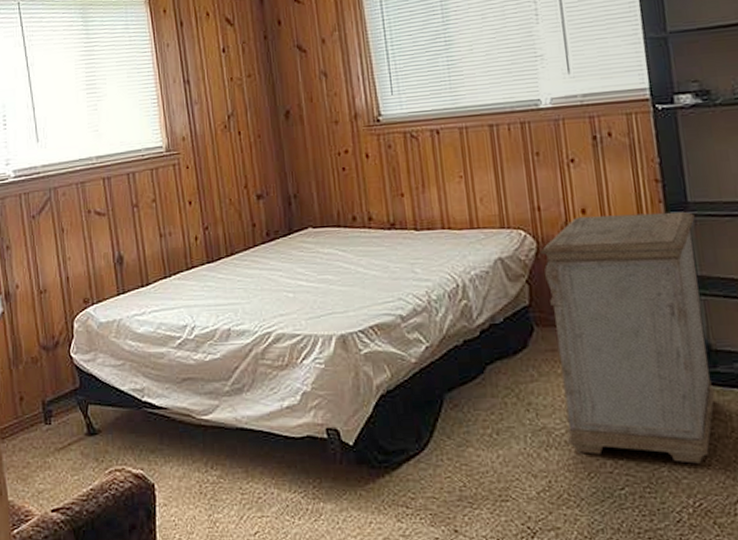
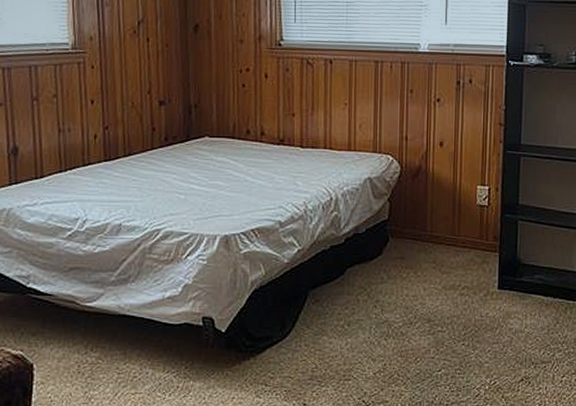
nightstand: present [539,212,715,464] -> none [402,148,524,352]

